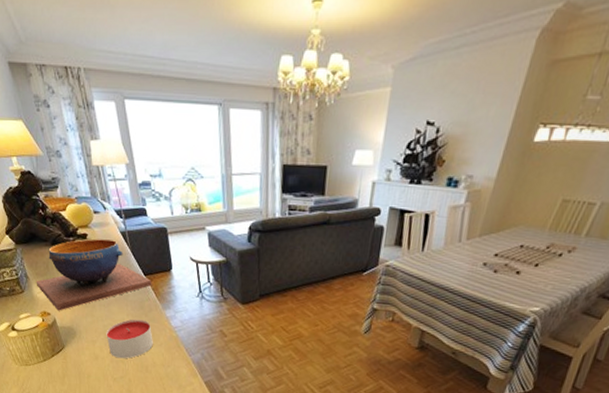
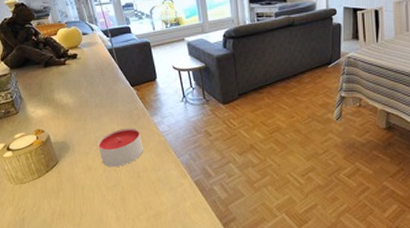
decorative bowl: present [36,238,152,311] -> none [30,57,139,128]

